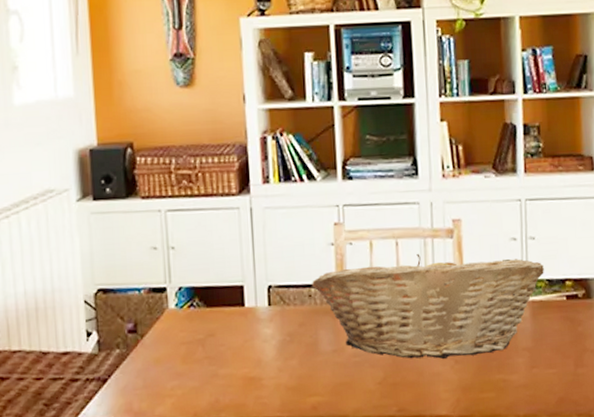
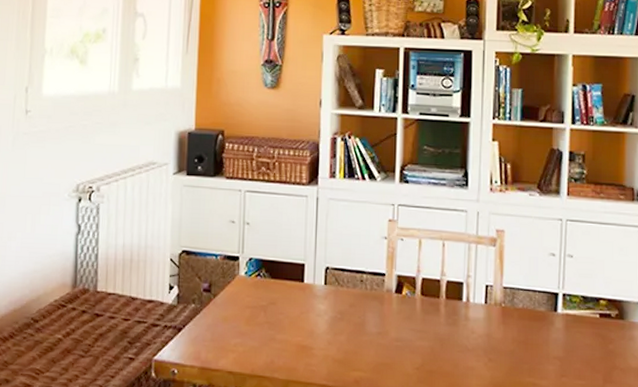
fruit basket: present [311,254,544,359] -> none [363,257,580,357]

